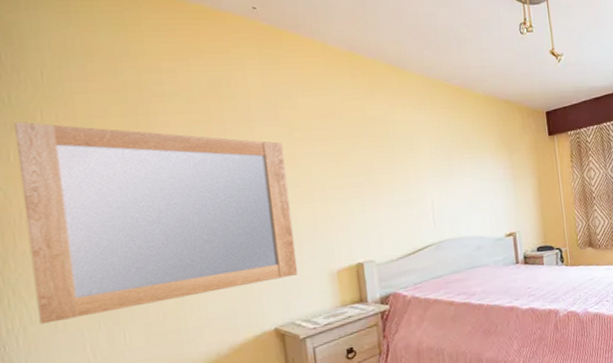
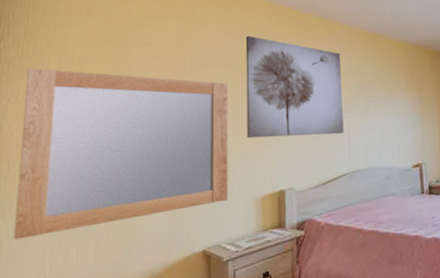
wall art: none [298,85,427,207] -> present [245,35,344,139]

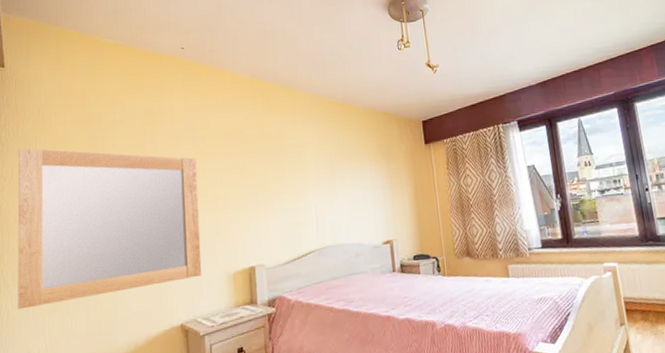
wall art: present [245,35,344,139] -> none [211,108,311,214]

